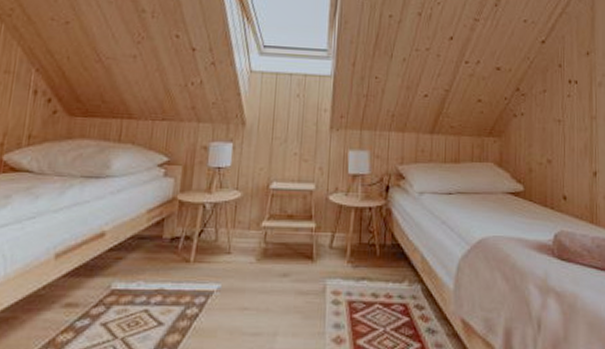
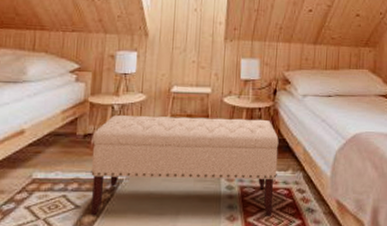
bench: none [176,214,393,338] -> present [91,114,279,216]

